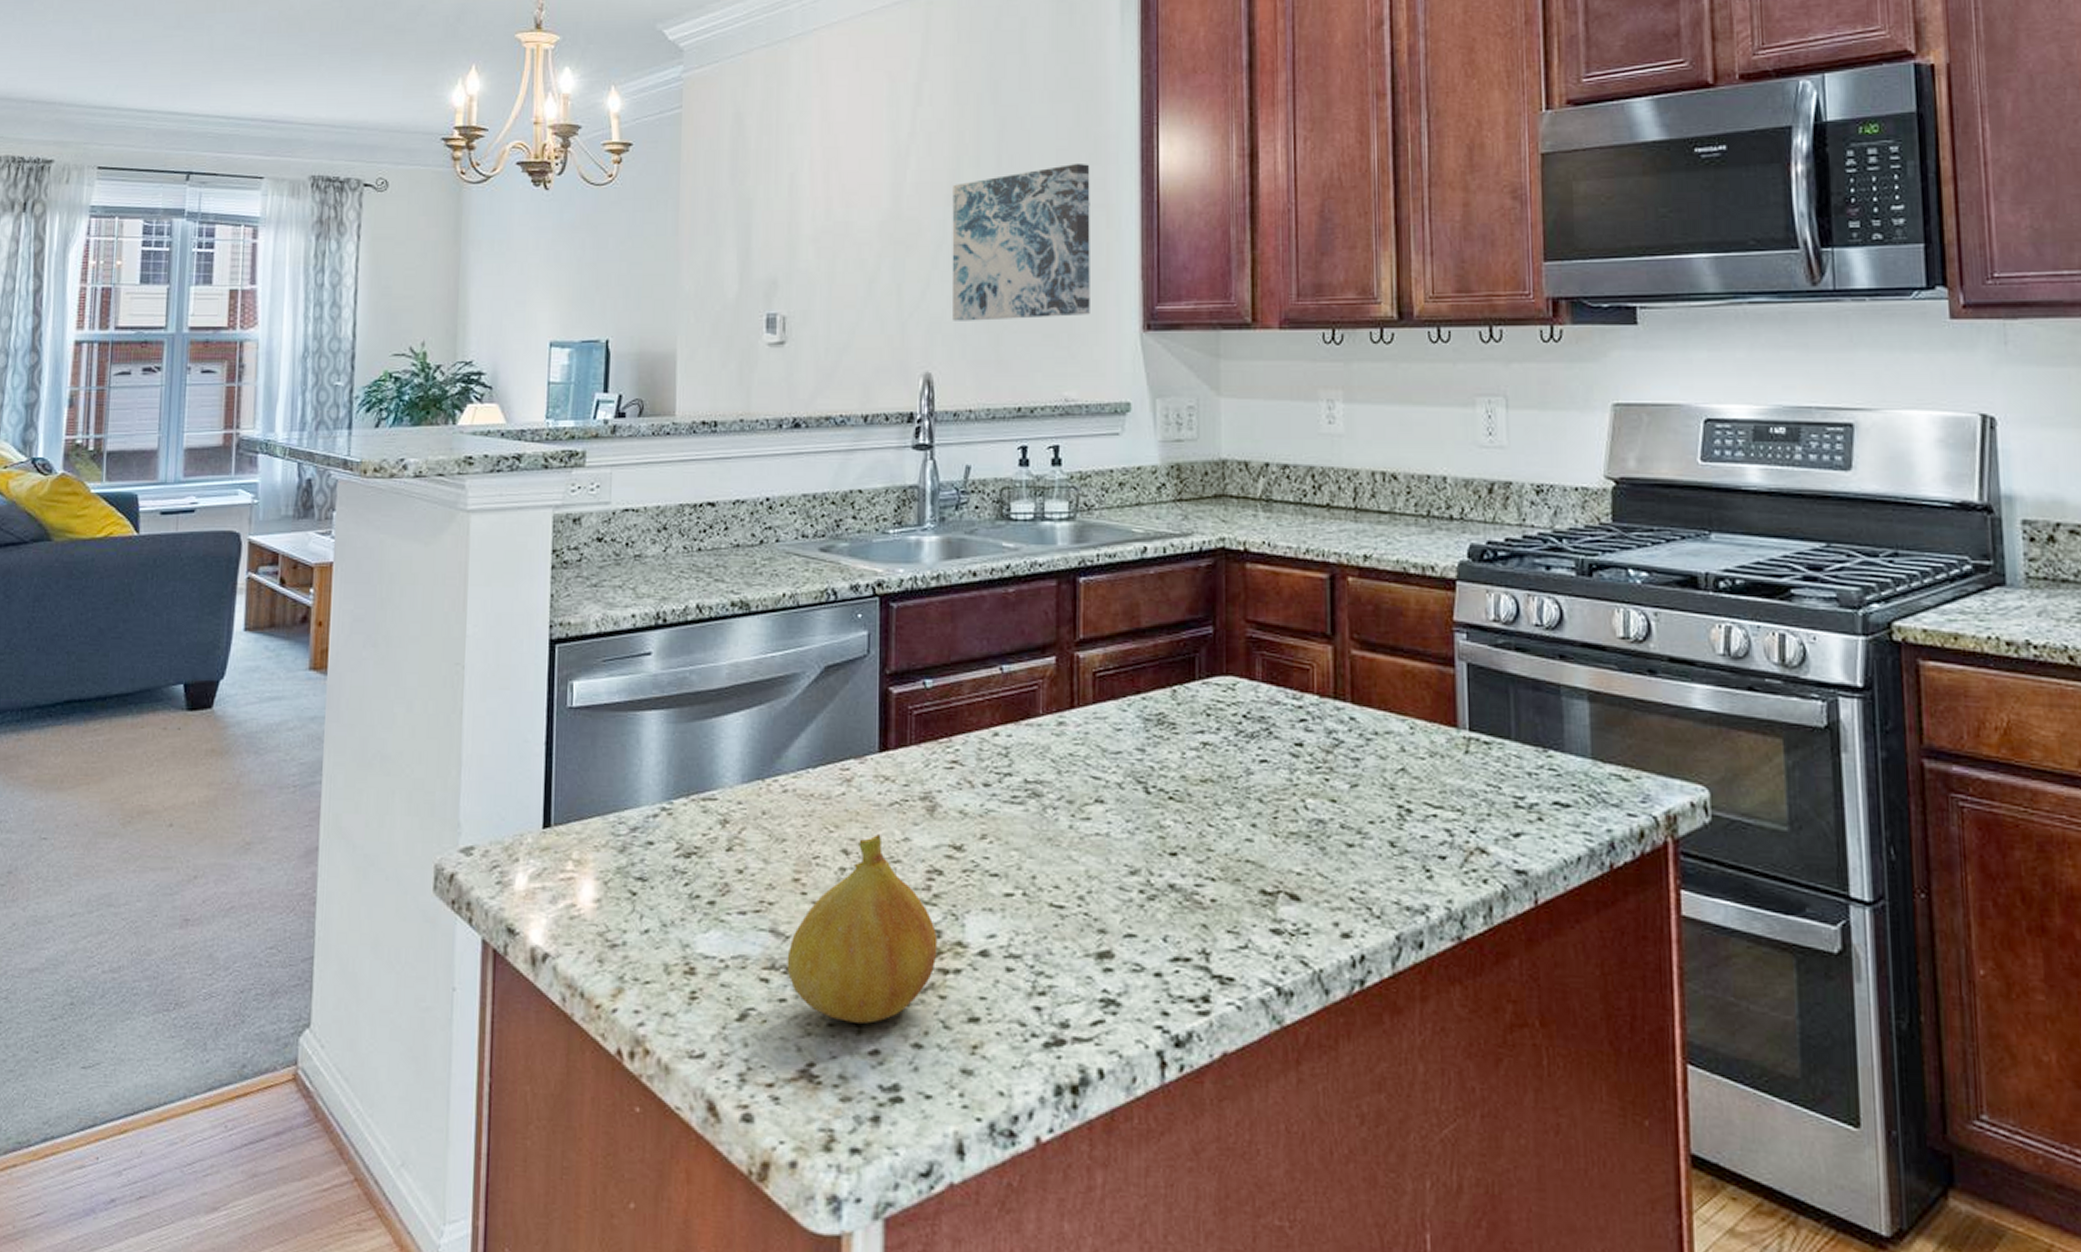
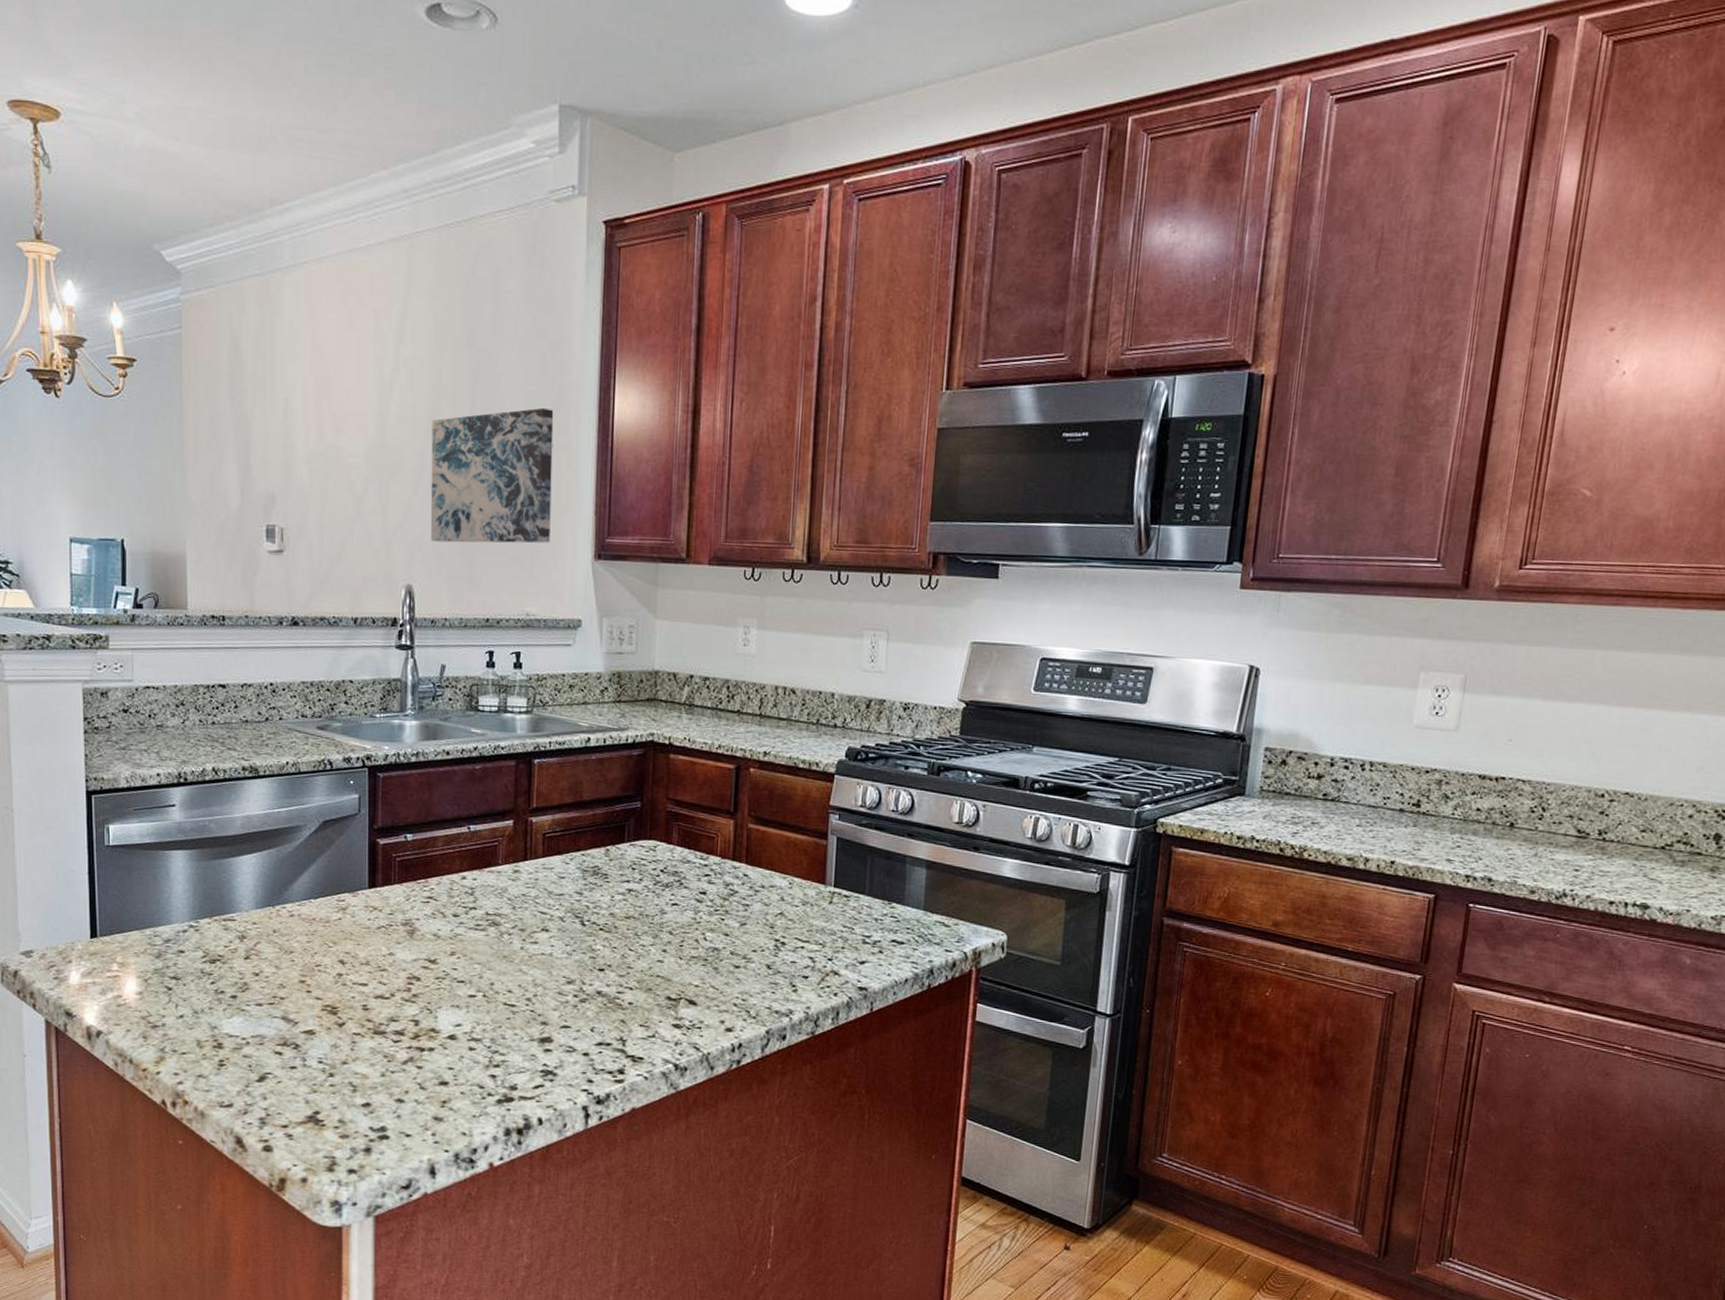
fruit: present [787,833,938,1024] -> none [296,949,416,1085]

